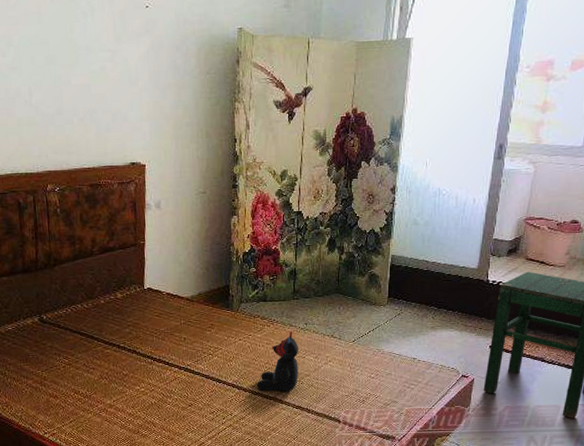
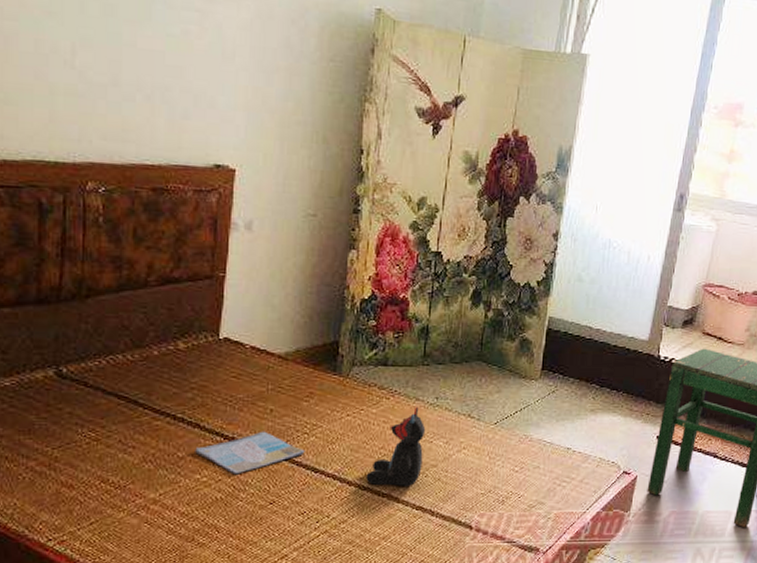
book: none [134,354,211,386] -> present [195,431,305,475]

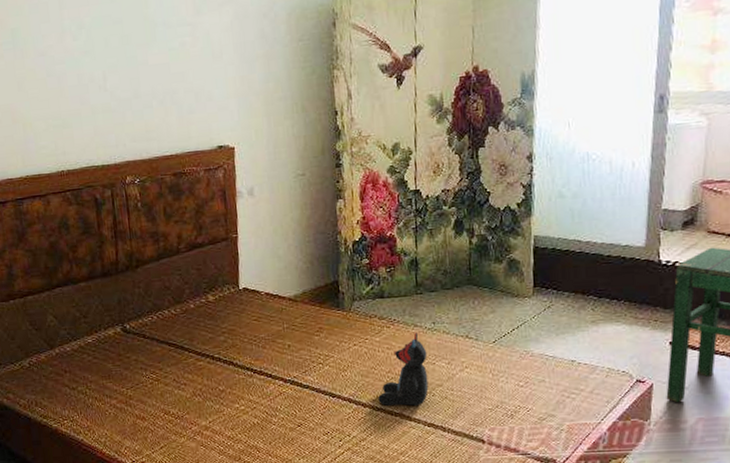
book: present [195,431,305,475] -> none [232,364,322,403]

